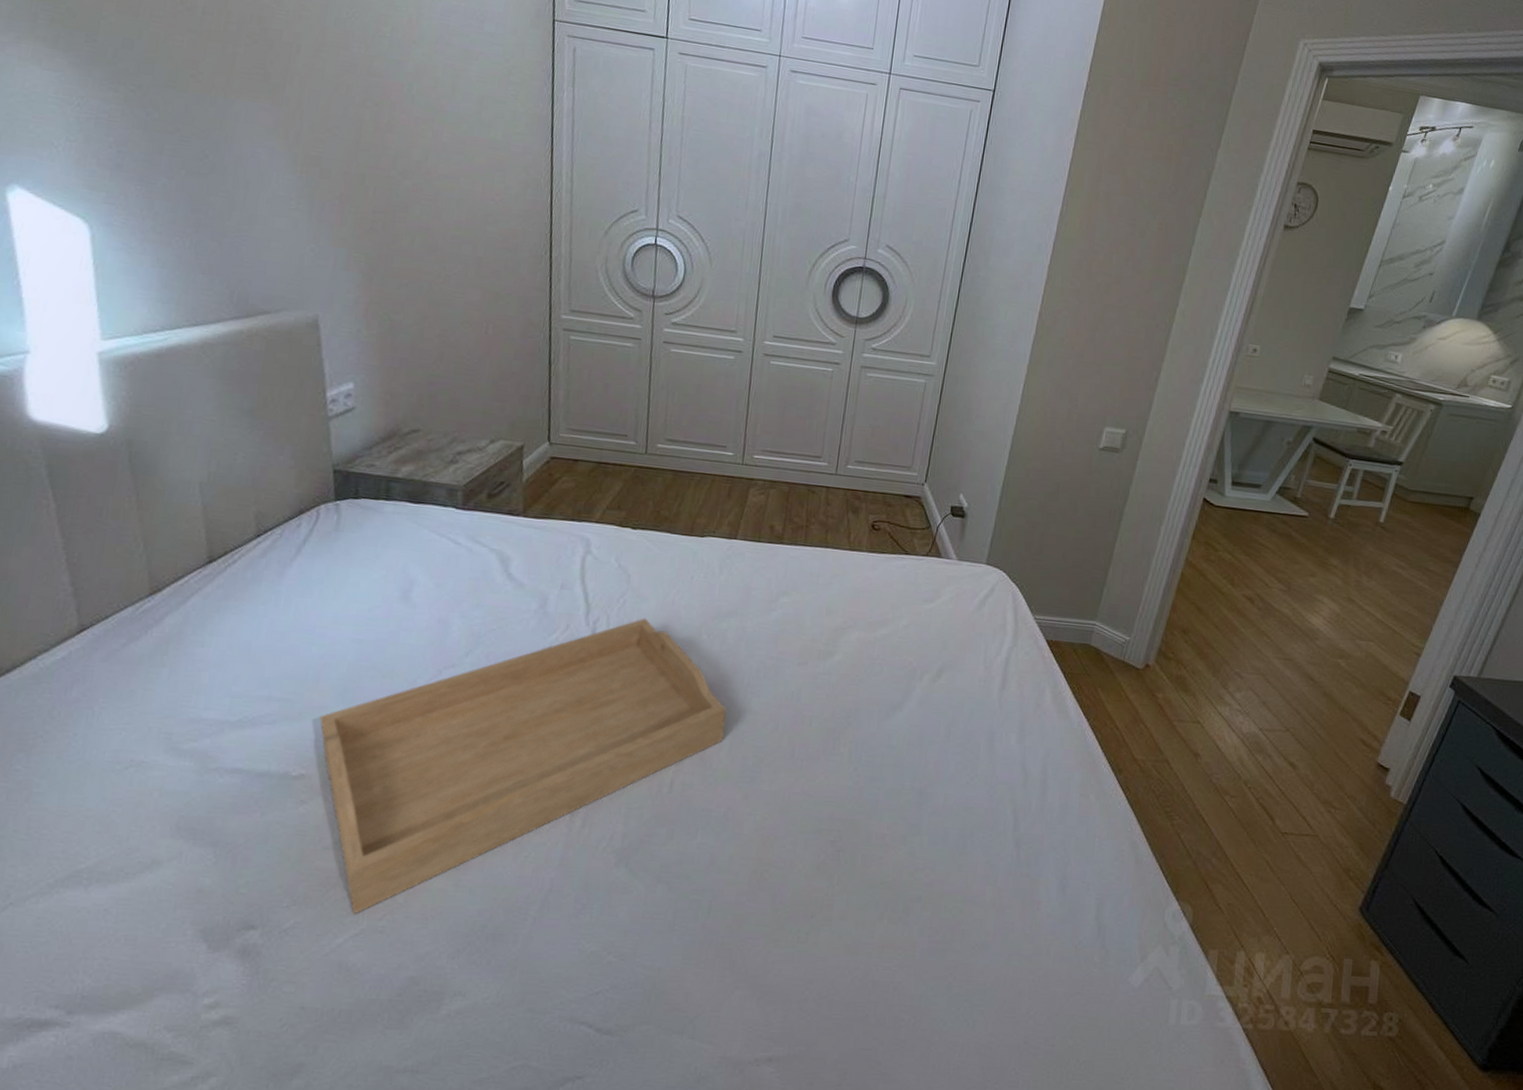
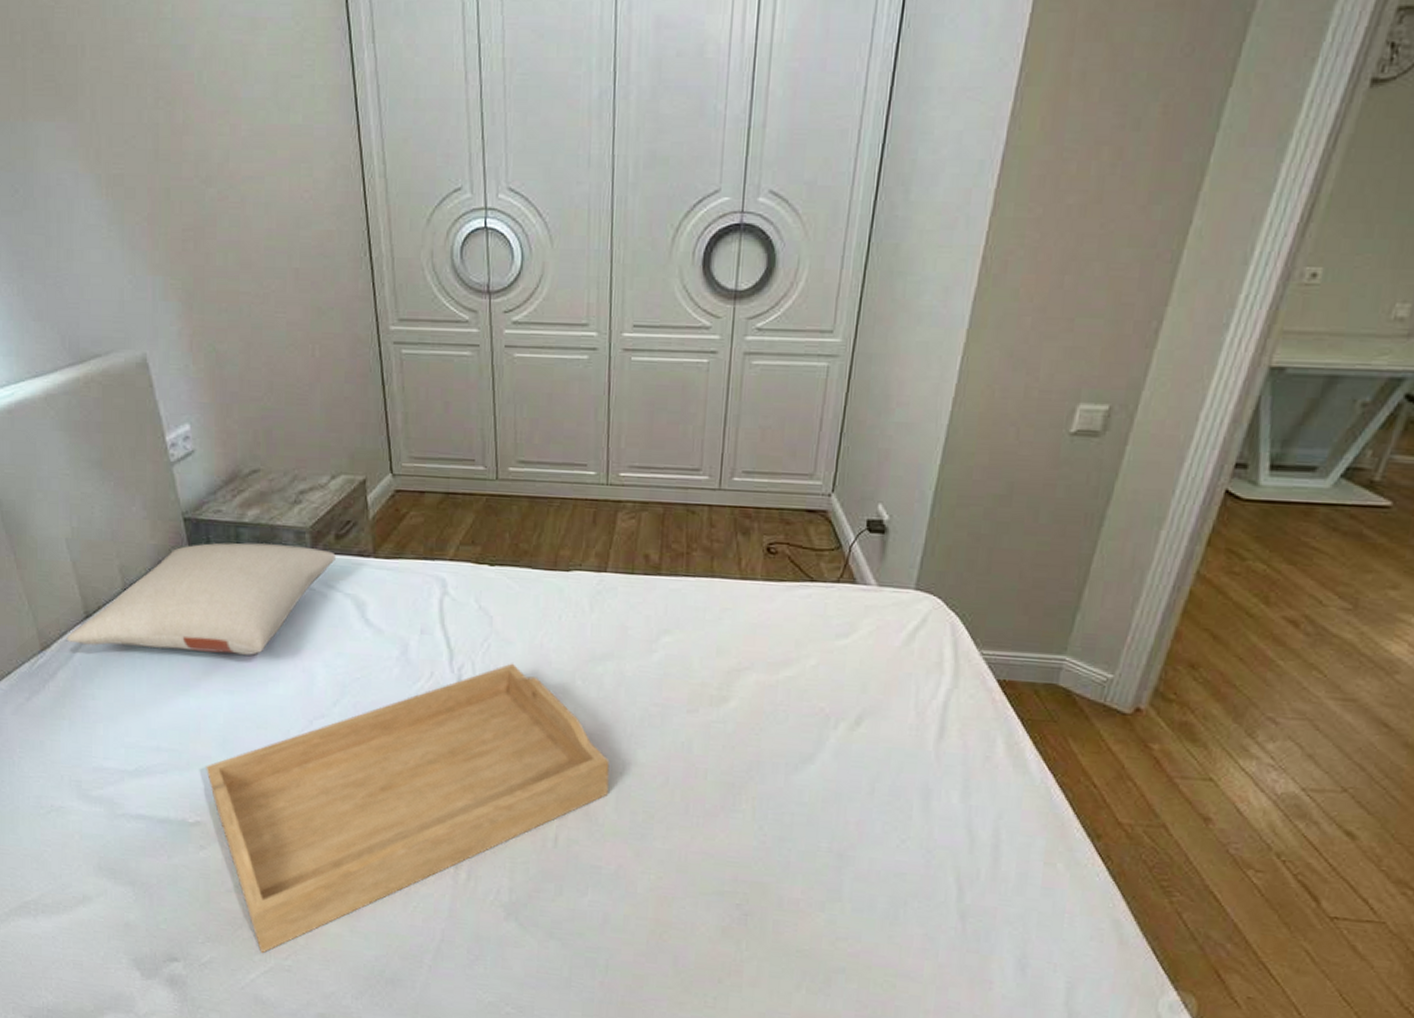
pillow: none [182,495,486,605] -> present [66,542,336,655]

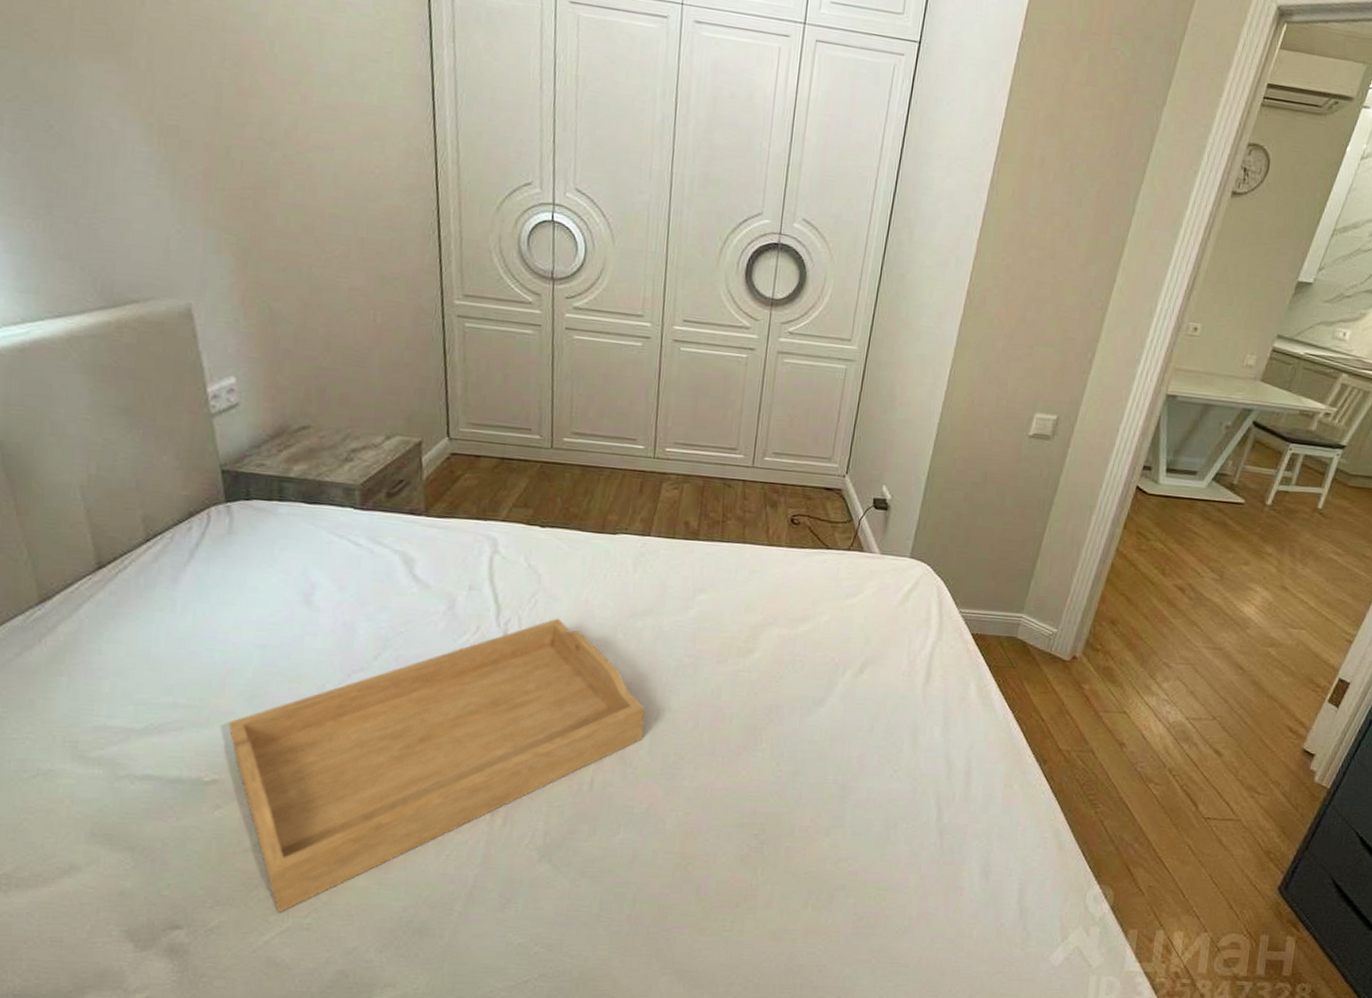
pillow: present [66,542,336,655] -> none [72,496,386,609]

